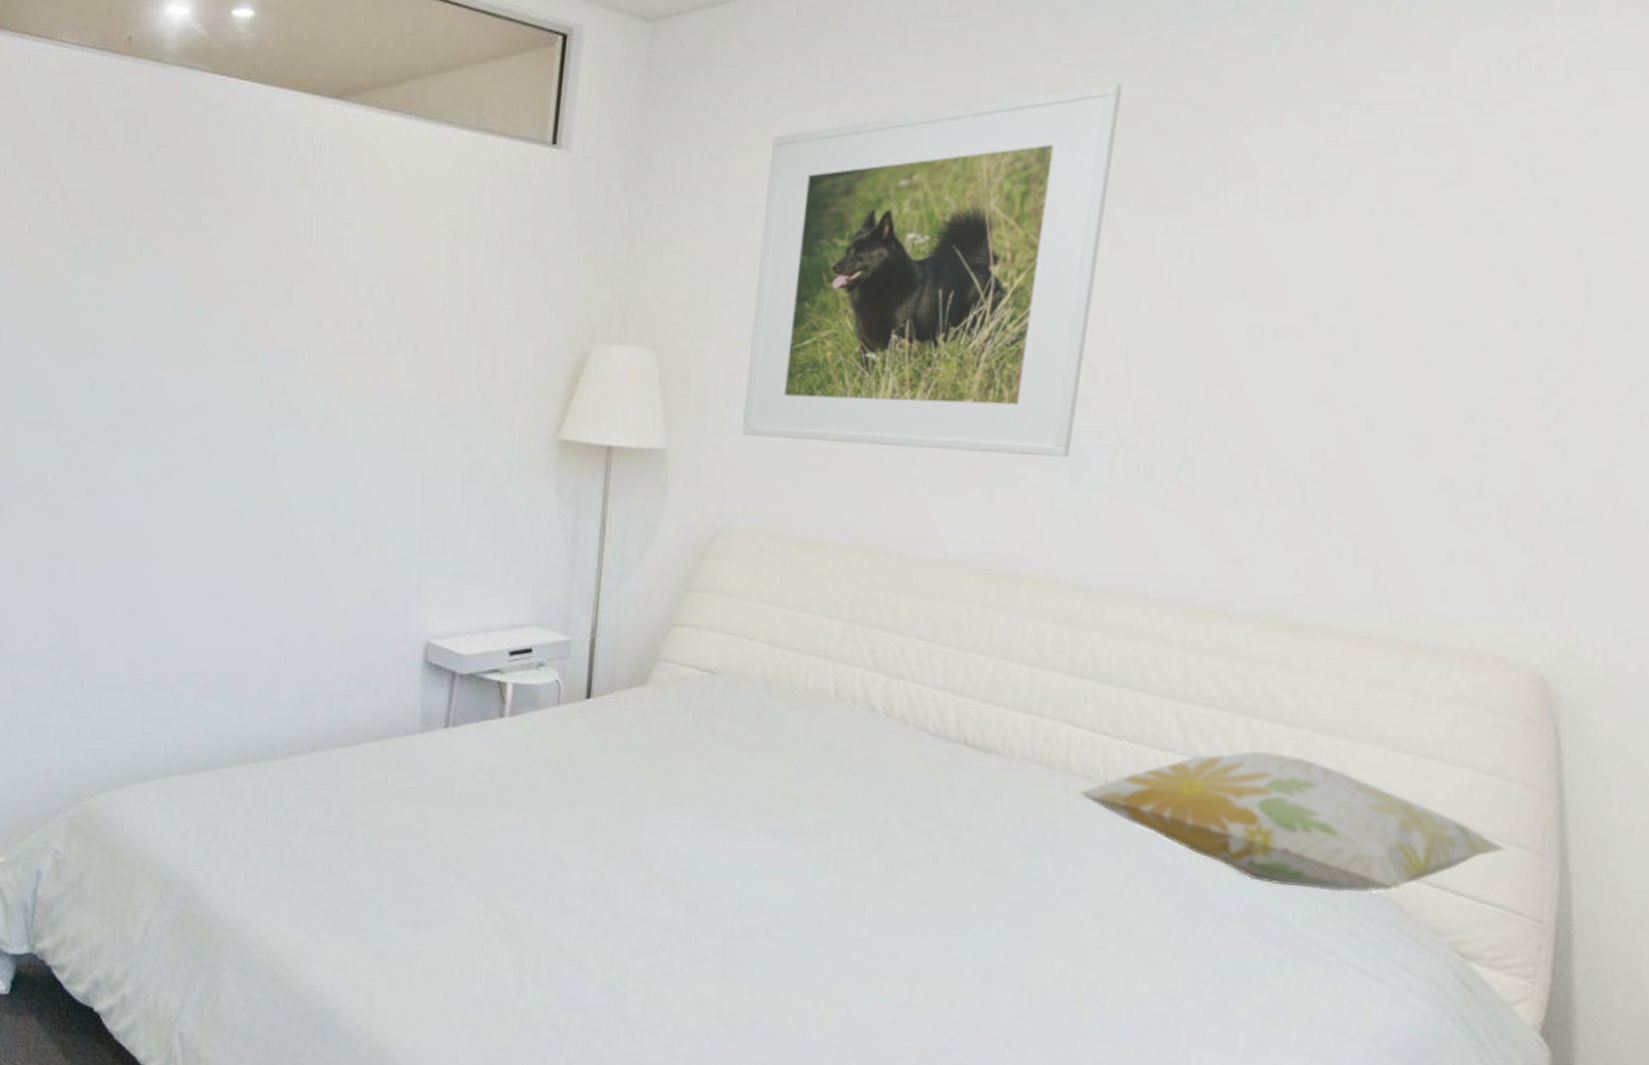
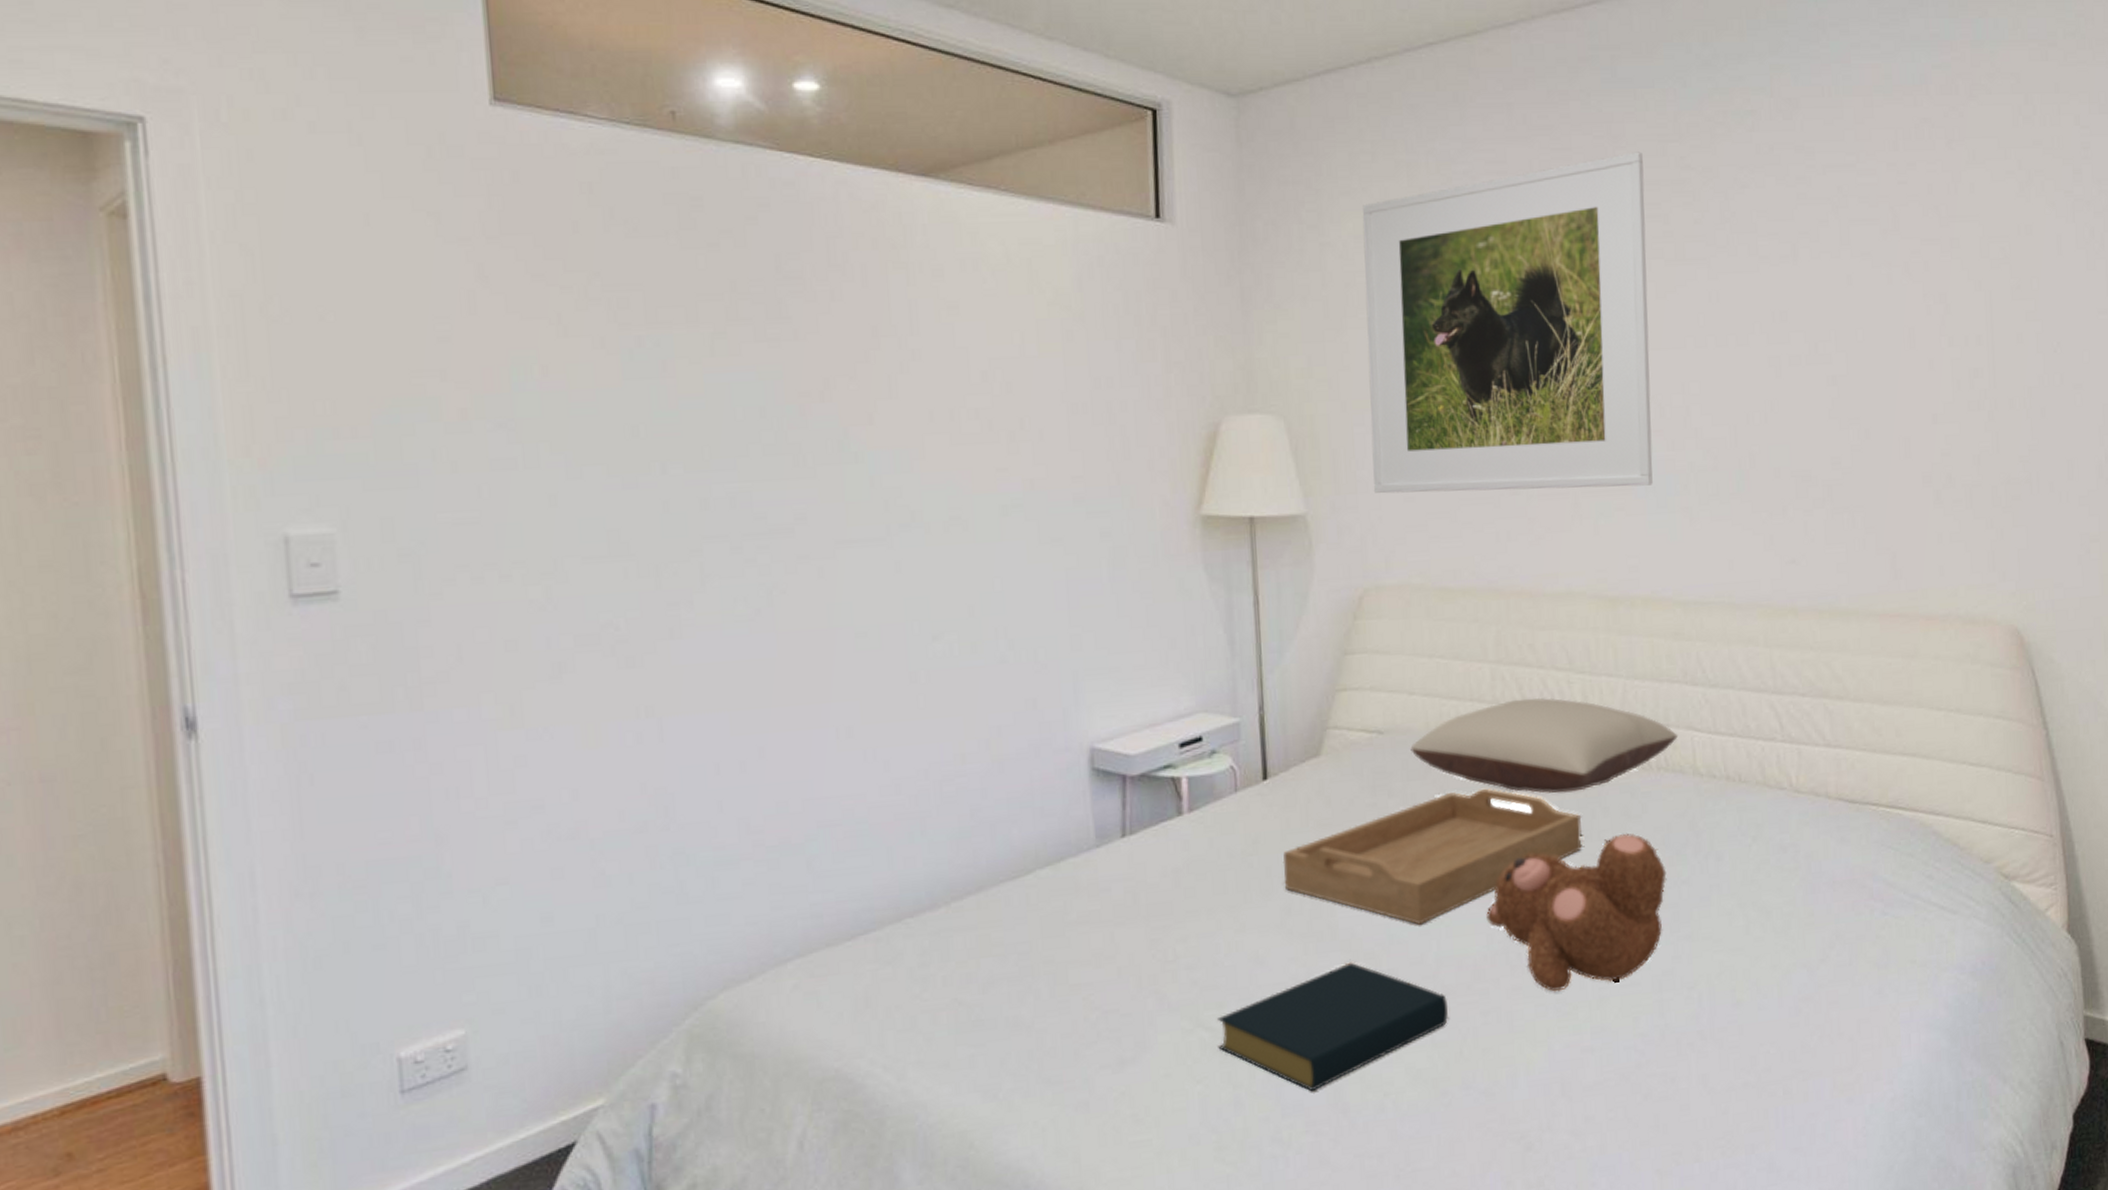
hardback book: none [510,883,744,993] -> present [1216,962,1448,1092]
serving tray: none [593,743,922,864] -> present [1282,788,1582,925]
pillow: none [742,662,1053,766] -> present [1410,697,1679,794]
teddy bear: none [798,817,1013,962] -> present [1486,833,1667,992]
decorative pillow: present [1079,751,1510,892] -> none [1708,727,2021,845]

